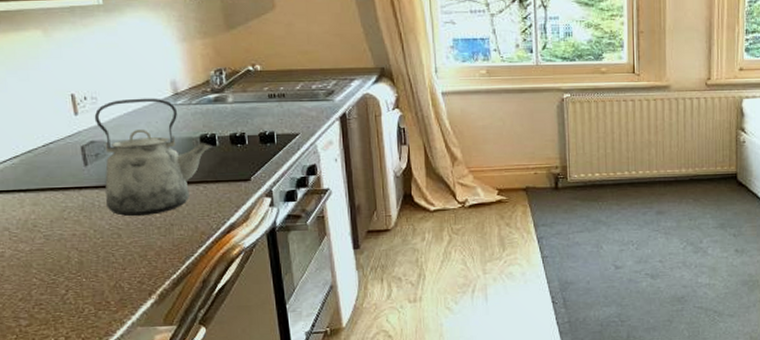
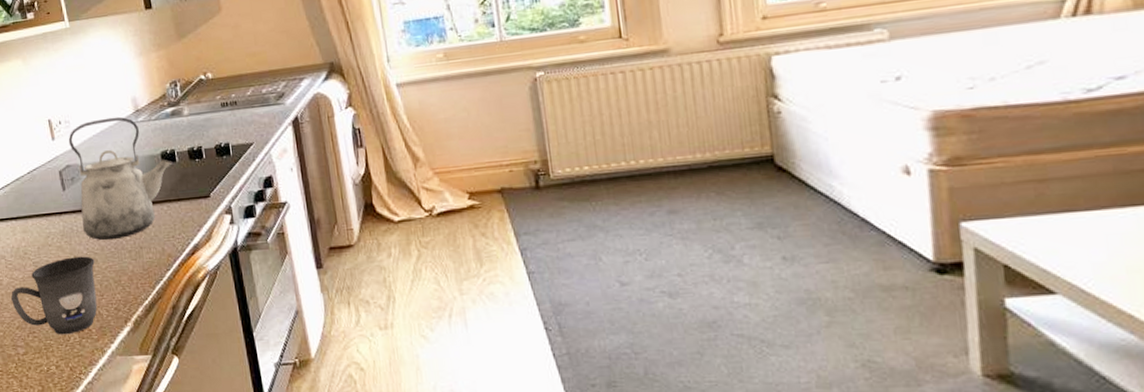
mug: none [13,231,118,307] -> present [10,256,98,335]

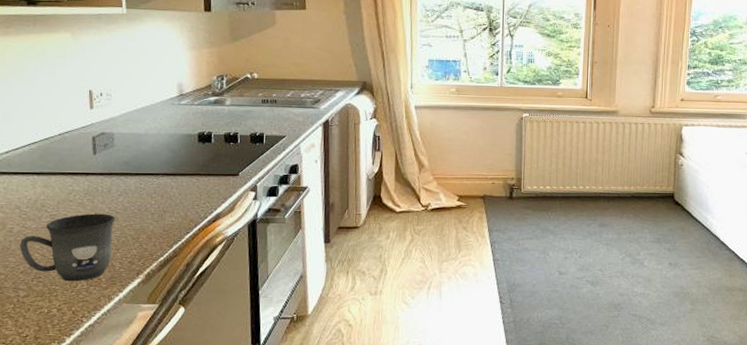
kettle: present [68,116,174,241] -> none [107,97,209,203]

